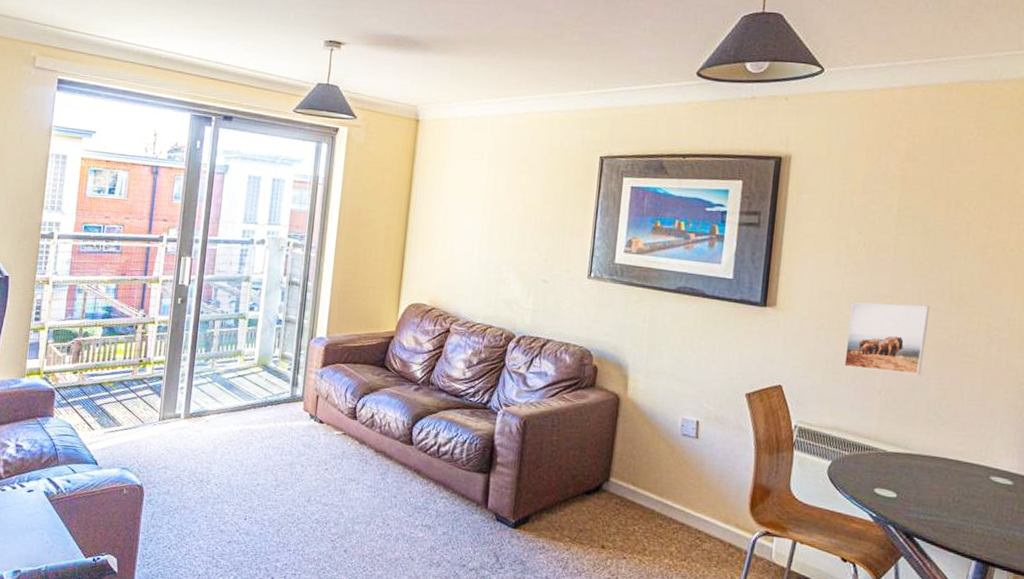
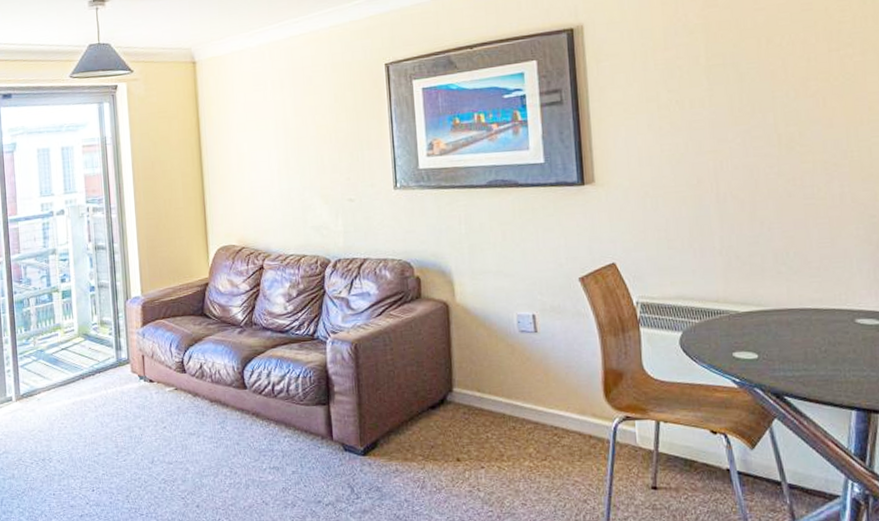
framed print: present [843,302,930,375] -> none [674,153,761,232]

